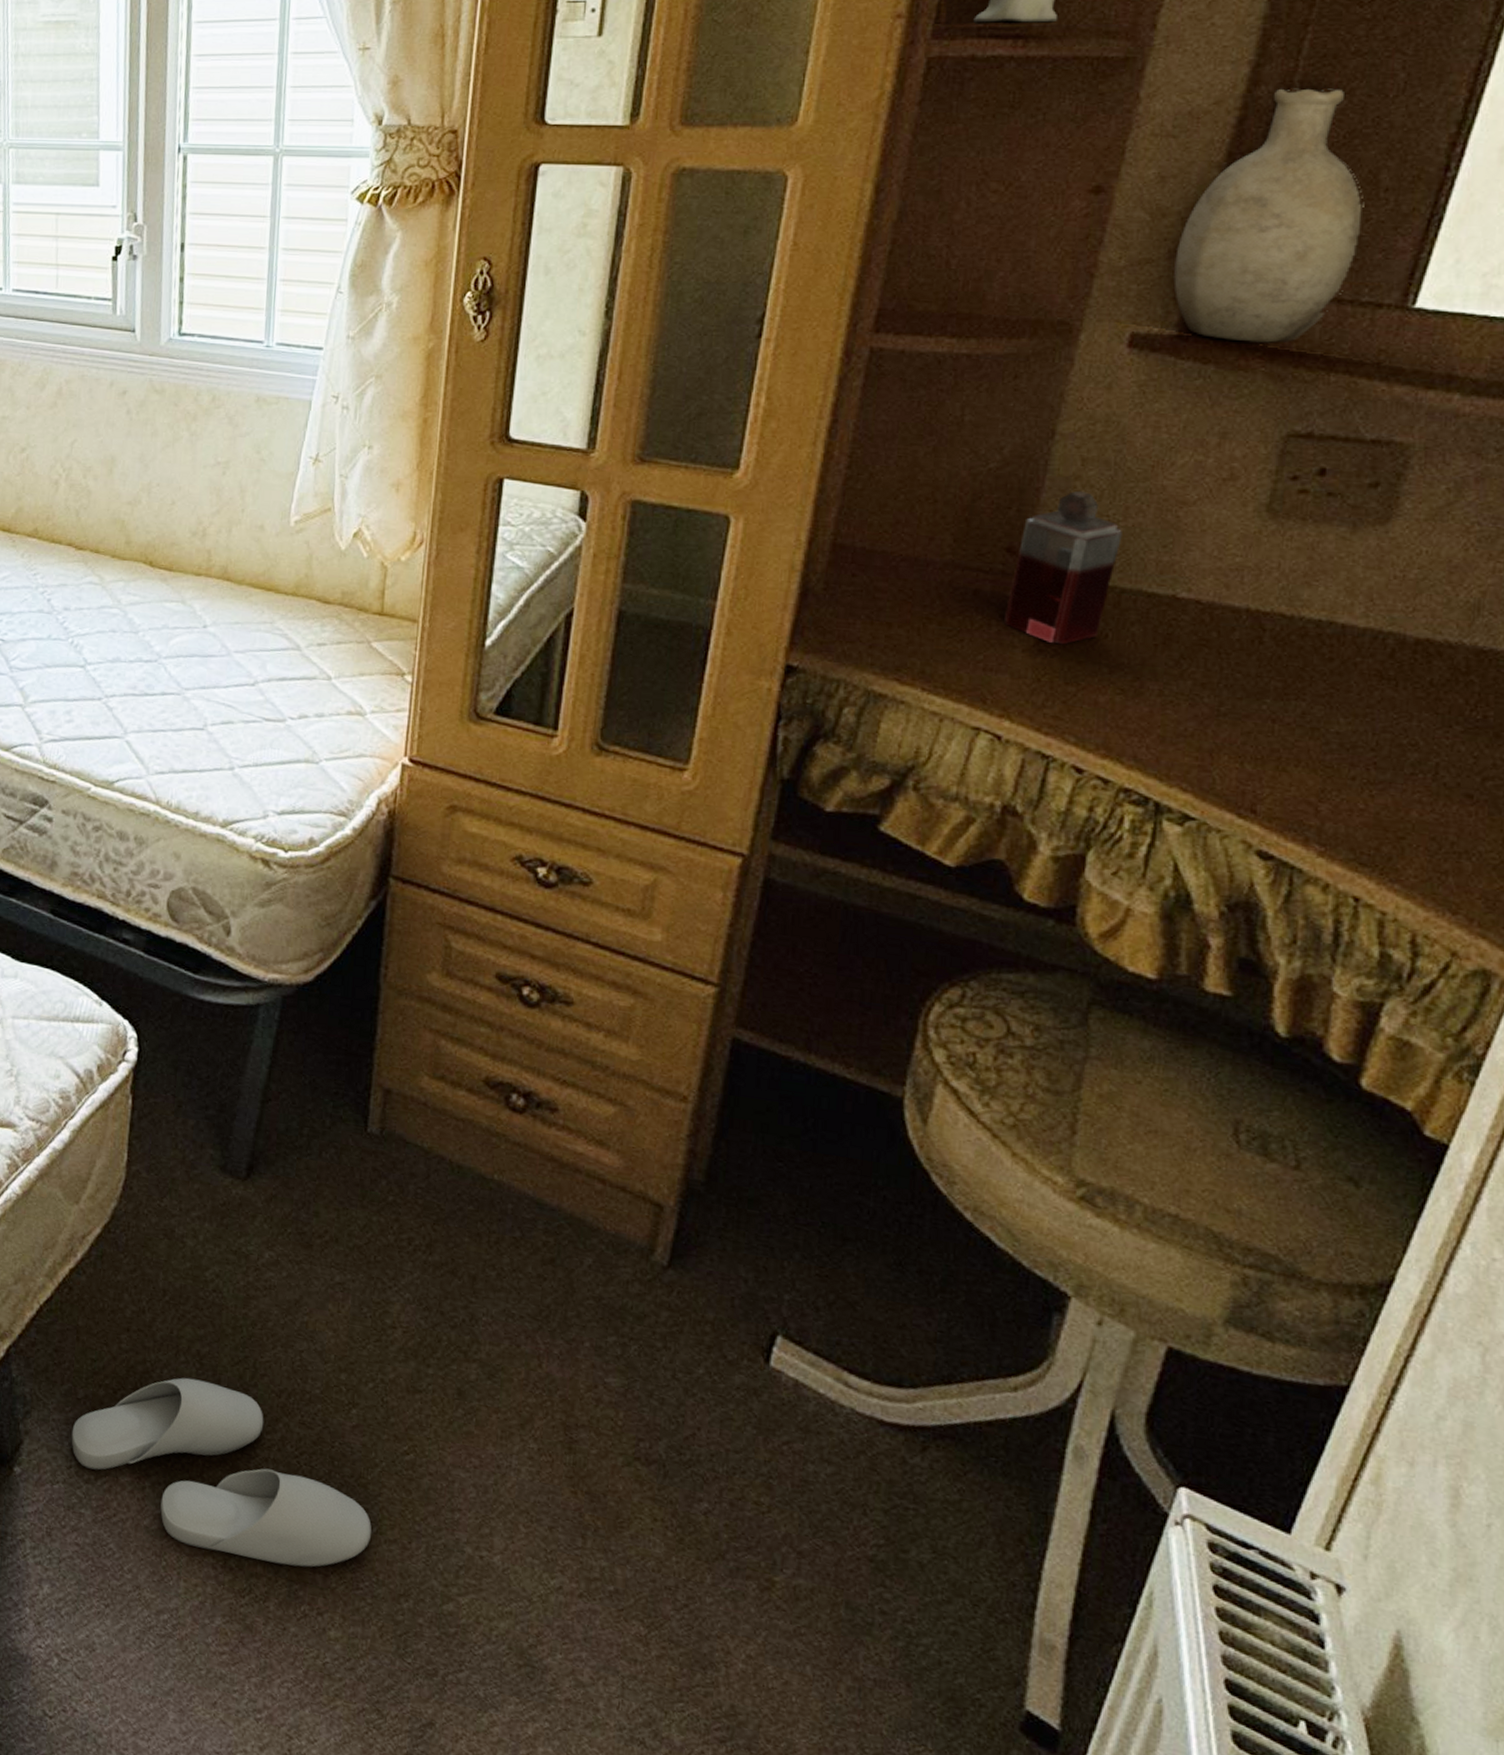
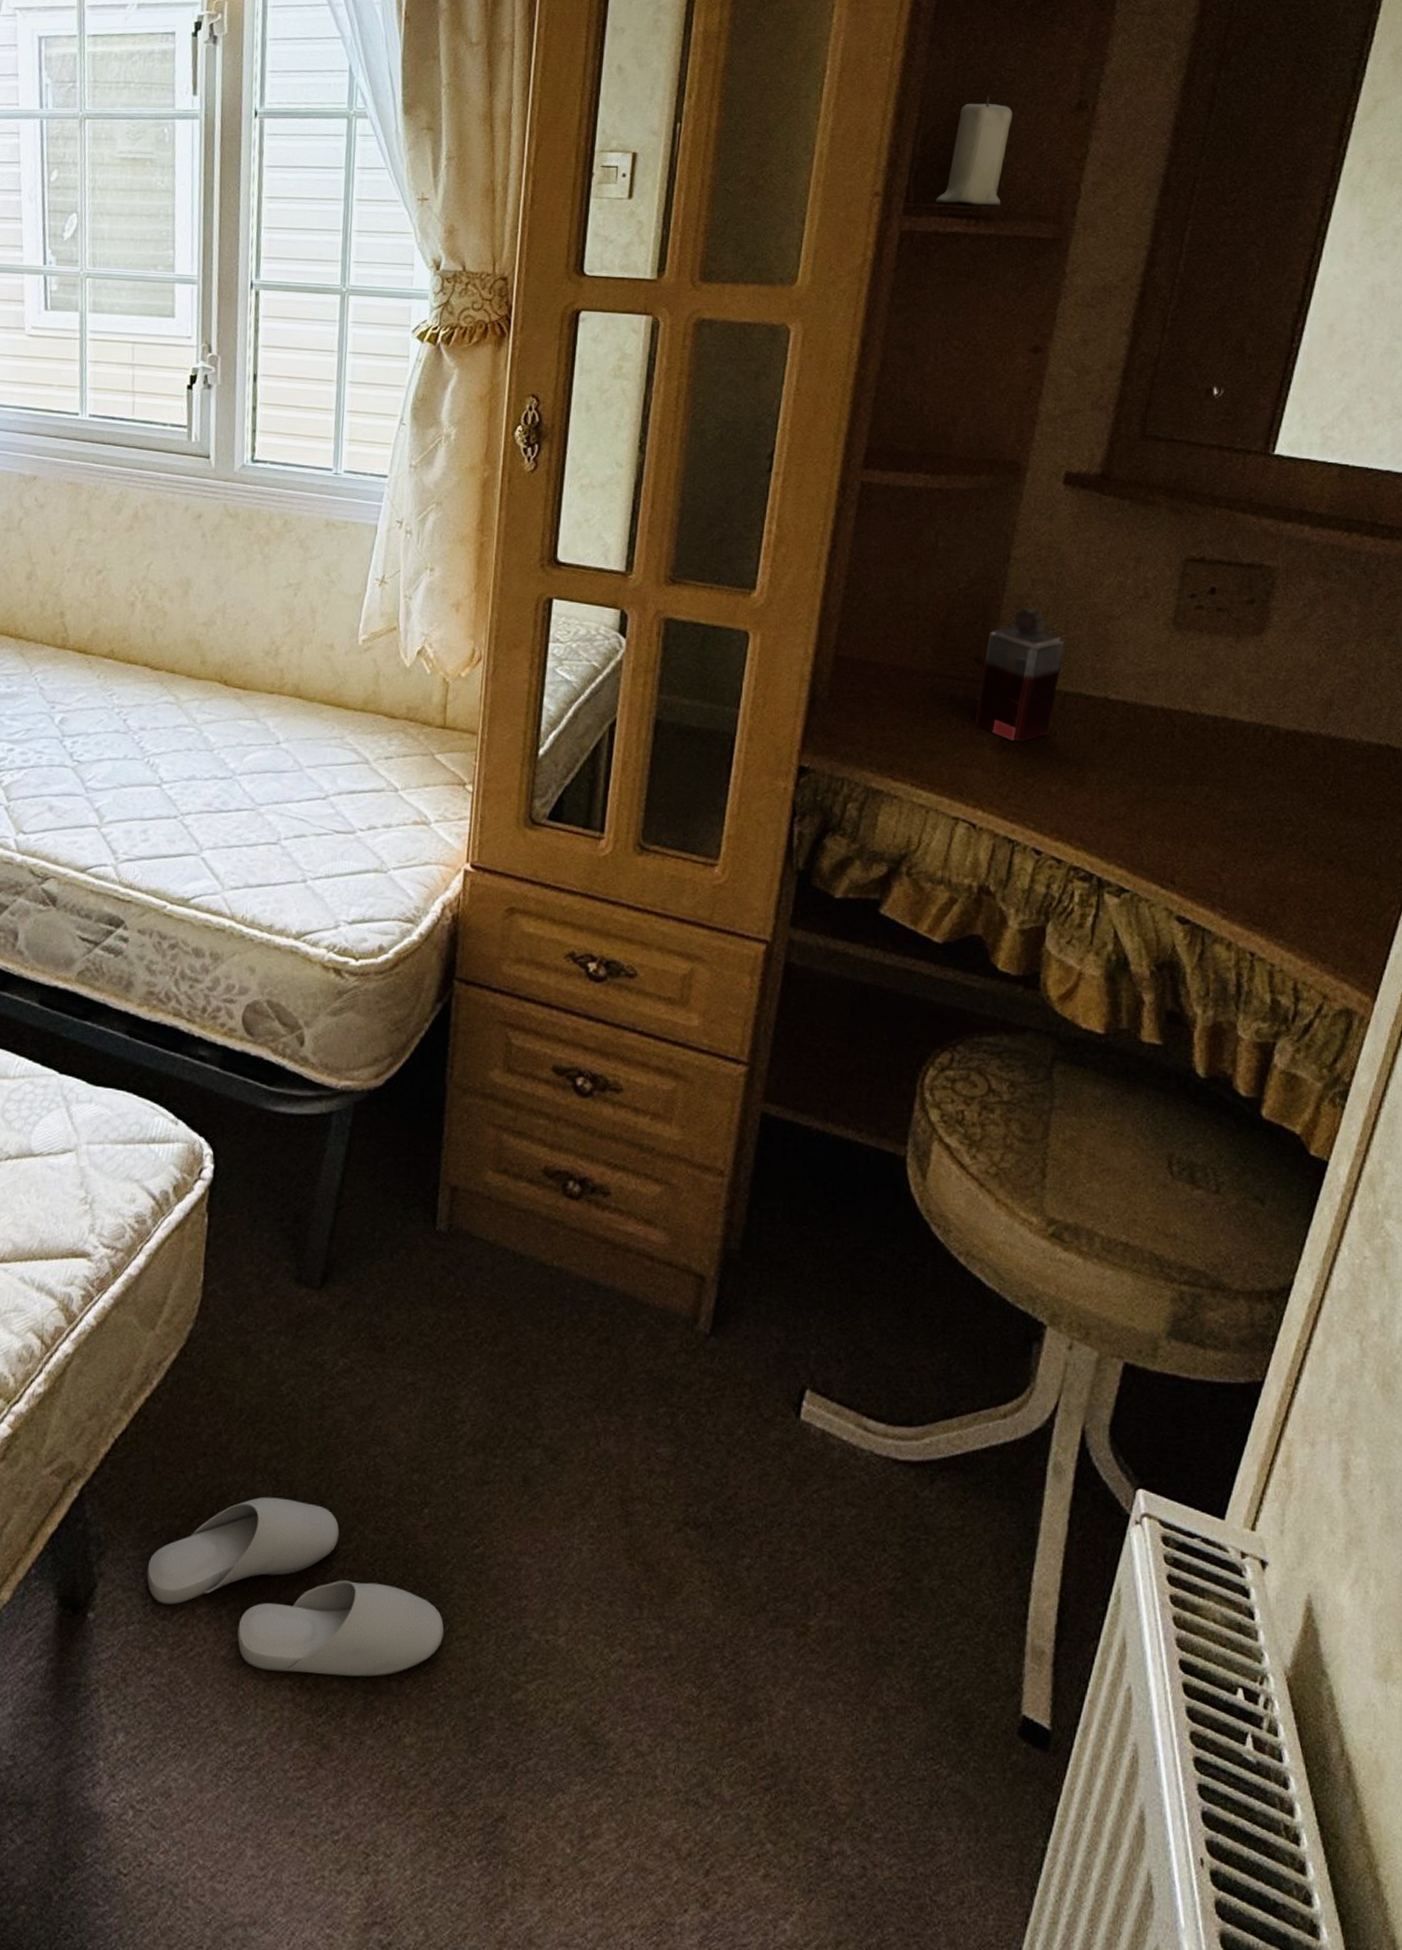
decorative vase: present [1173,88,1364,344] -> none [1096,270,1235,483]

